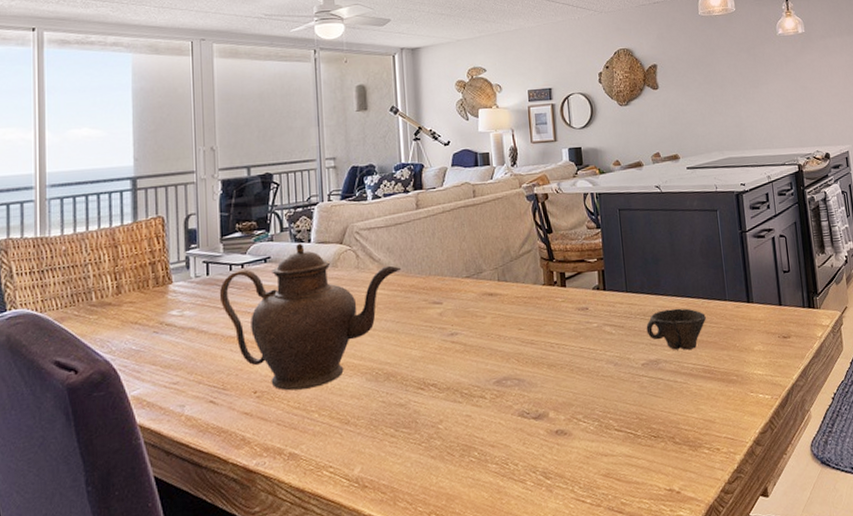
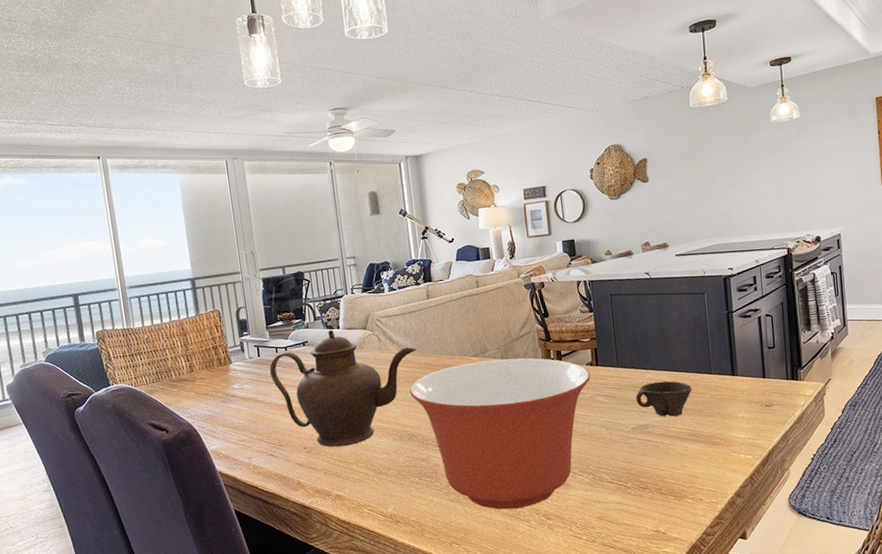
mixing bowl: none [390,280,597,468] -> present [409,358,591,510]

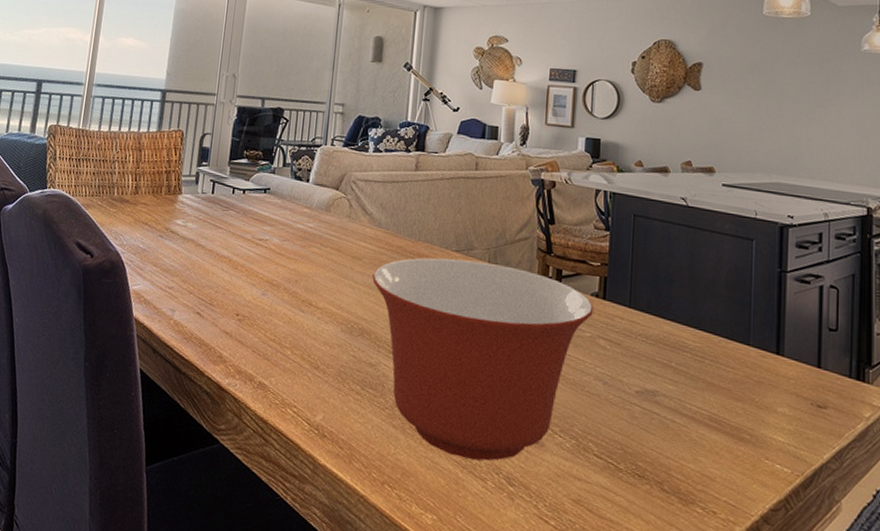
teapot: present [269,329,418,447] -> none [219,180,392,325]
cup: present [635,380,692,417] -> none [647,337,721,390]

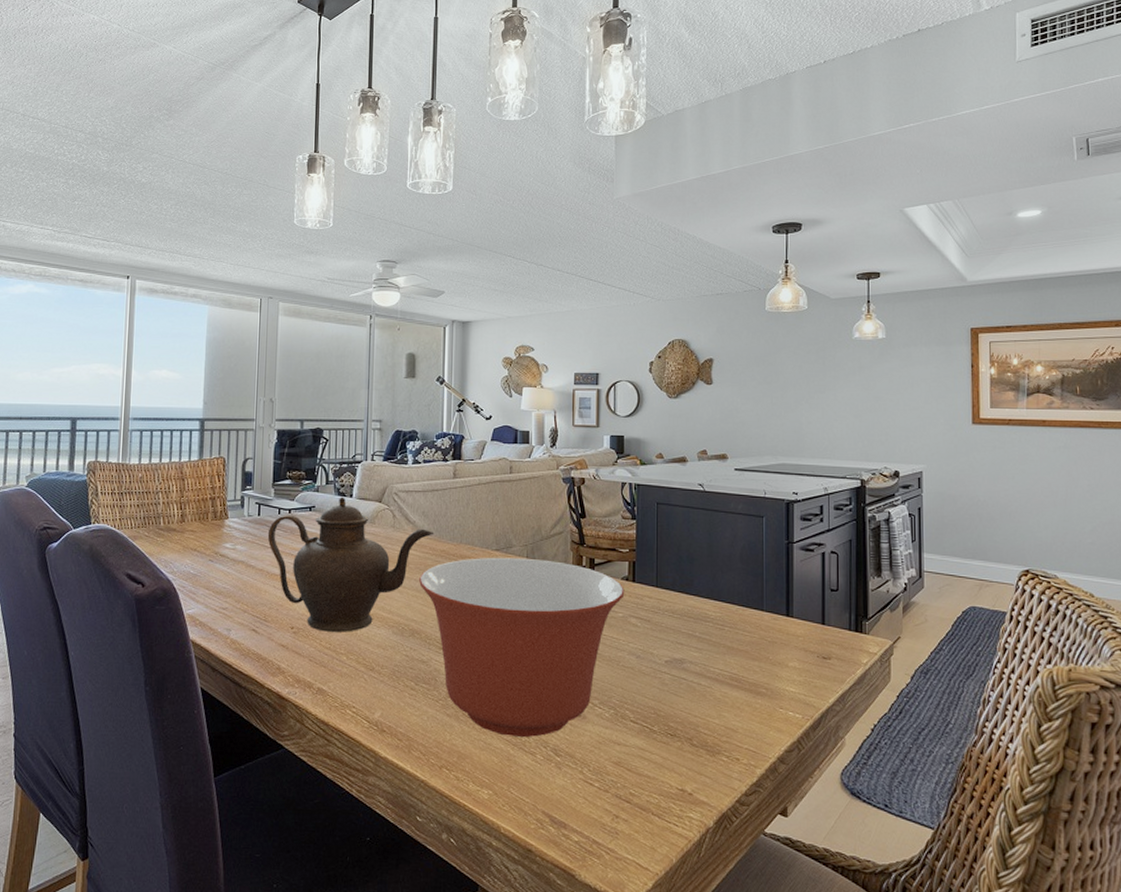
teapot: none [219,180,392,325] -> present [267,497,435,632]

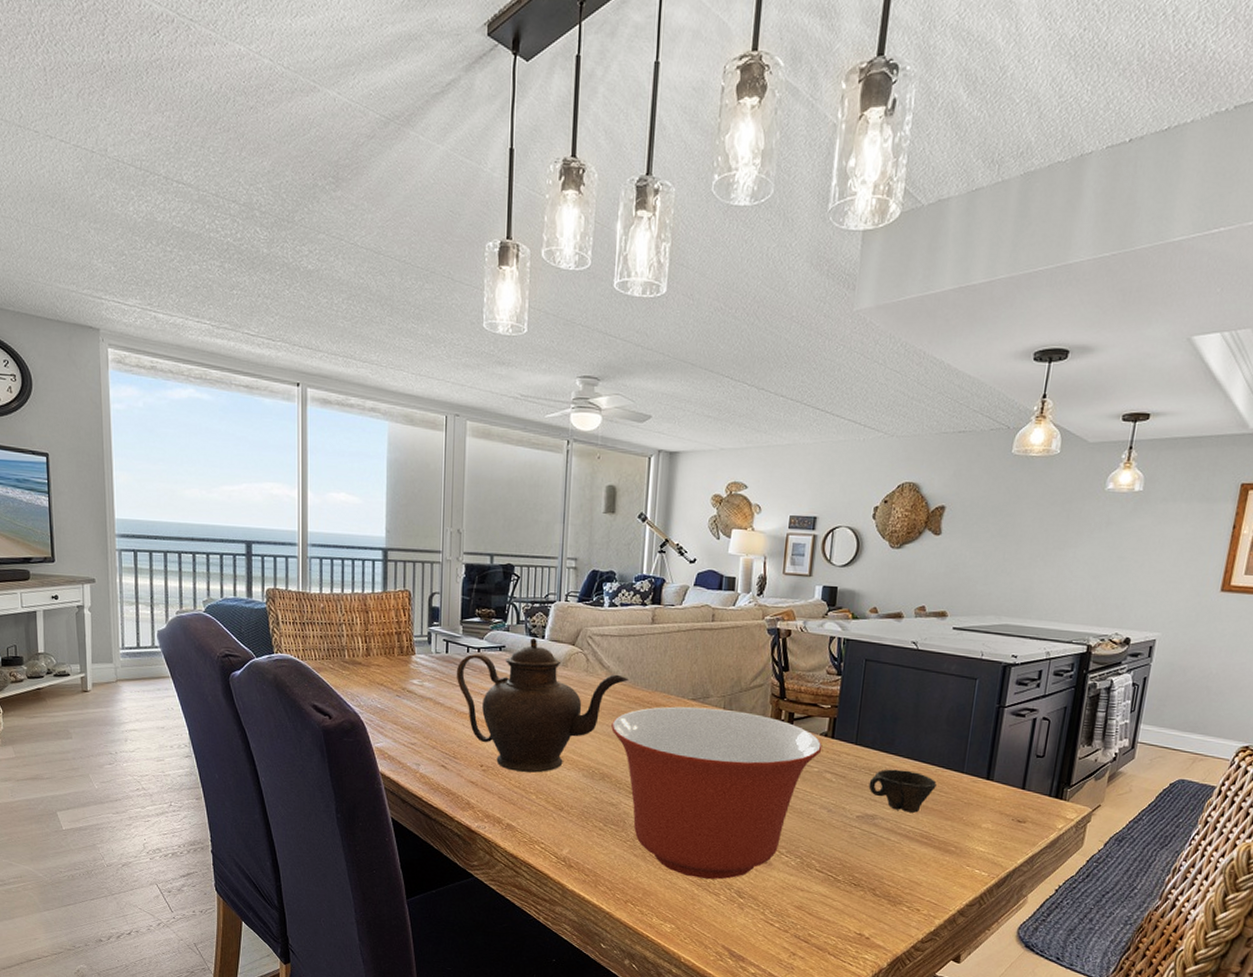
cup: none [674,610,739,654] -> present [868,769,937,813]

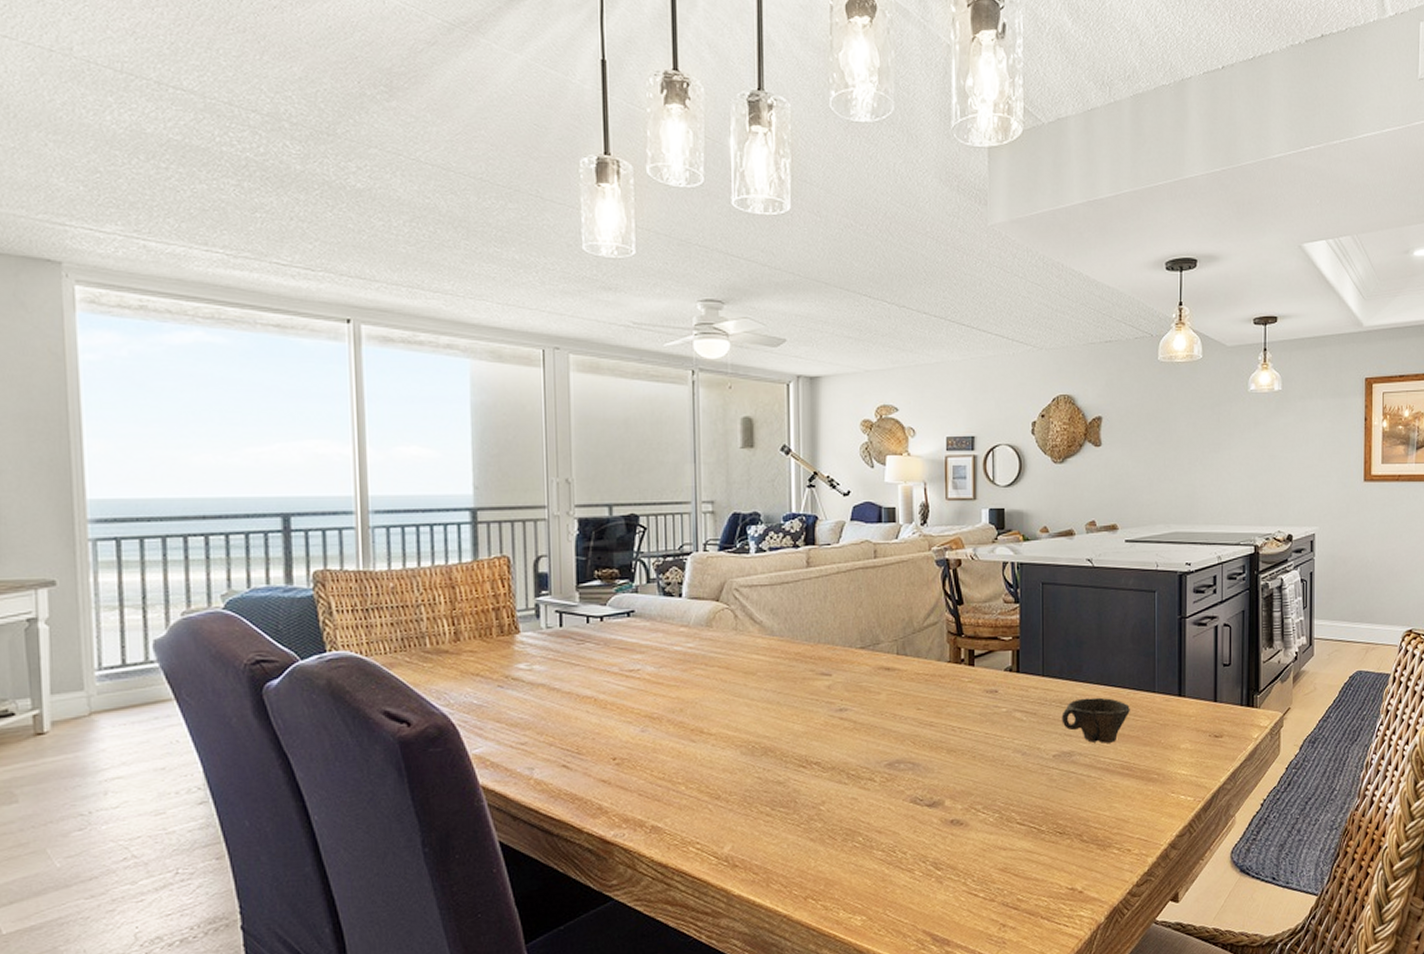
teapot: present [456,637,629,773] -> none [574,597,787,760]
mixing bowl: present [611,706,823,880] -> none [770,654,1008,855]

